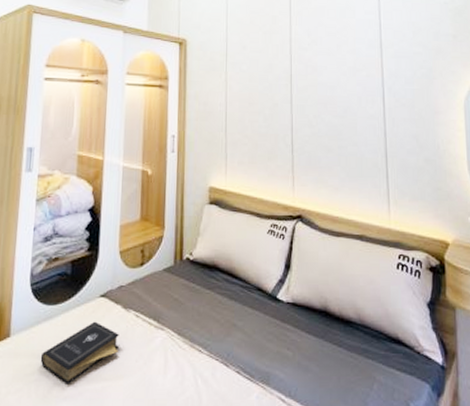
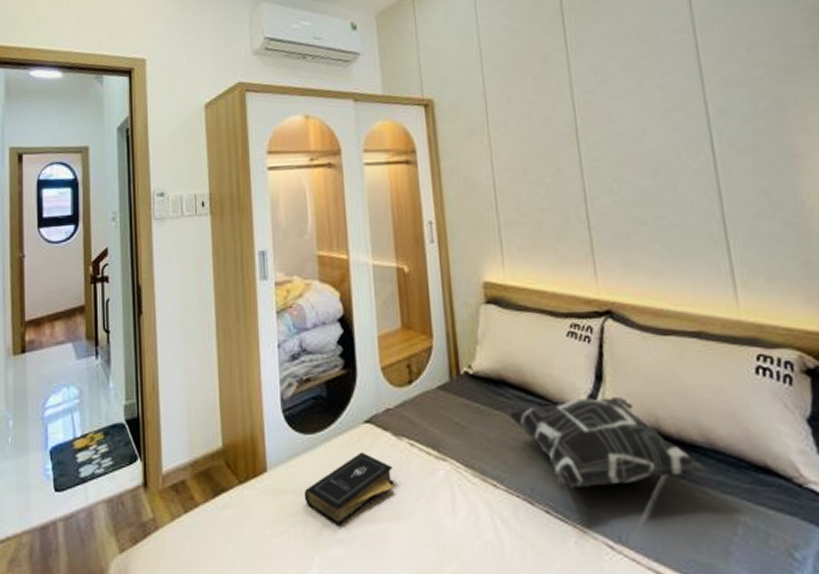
decorative pillow: none [216,282,356,355] -> present [508,397,705,490]

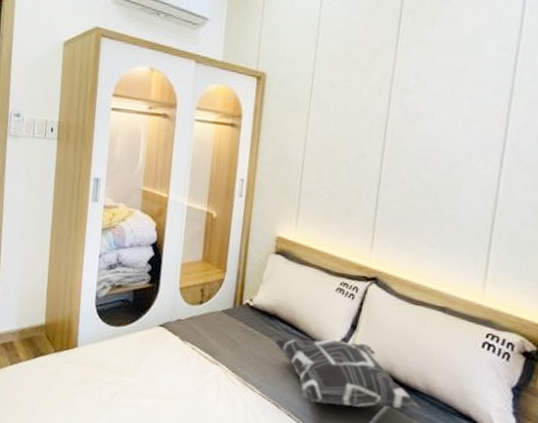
book: present [303,451,394,526] -> none [103,346,176,396]

